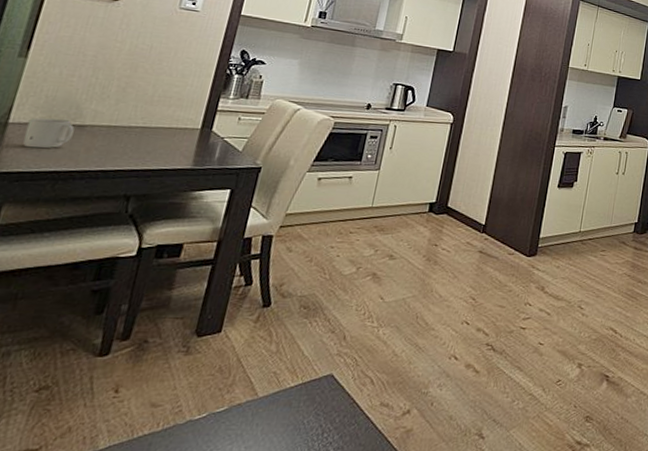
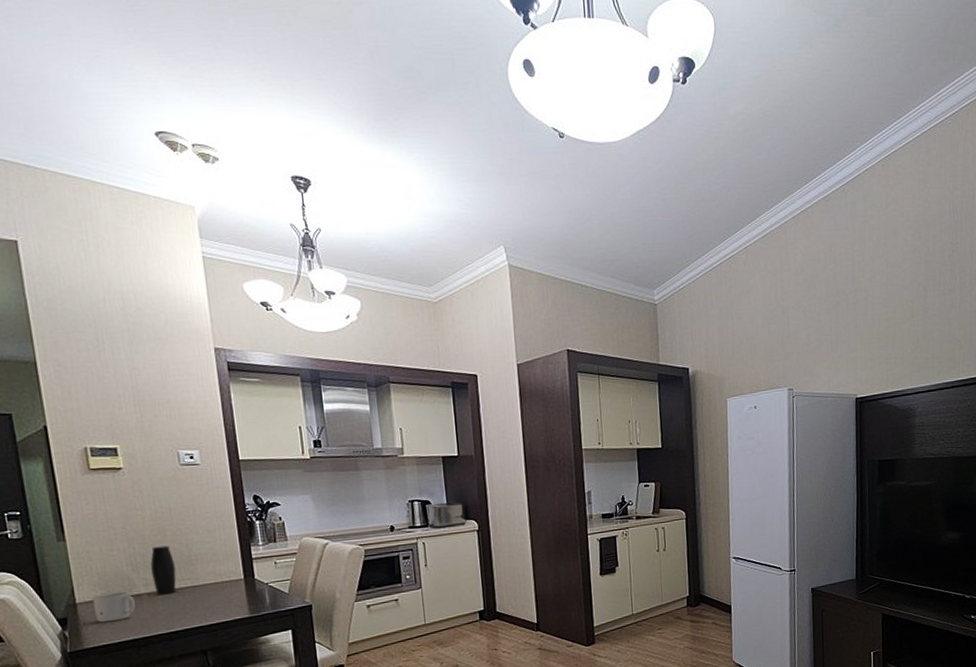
vase: none [100,80,136,131] -> present [150,545,177,596]
toaster: none [405,90,447,117] -> present [426,501,467,529]

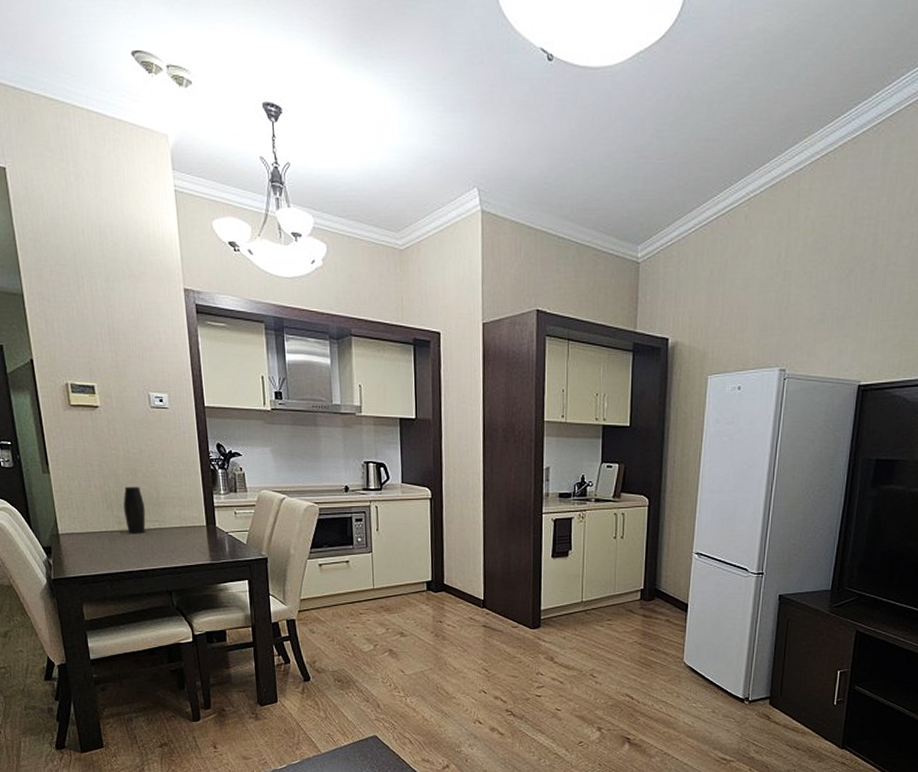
mug: present [92,592,136,623] -> none [73,528,110,555]
toaster: present [426,501,467,529] -> none [381,466,421,494]

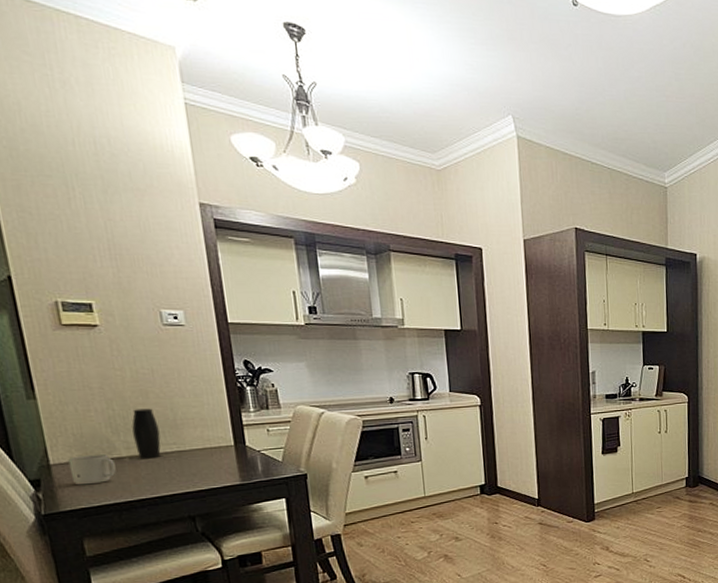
mug: none [73,528,110,555] -> present [68,454,117,485]

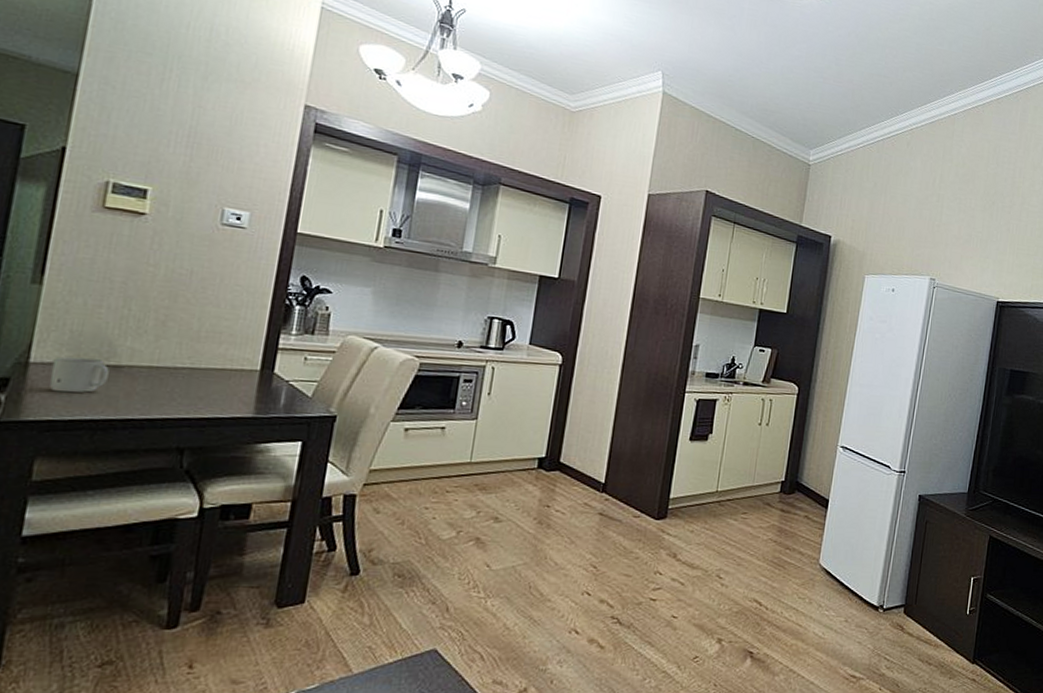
vase: present [132,408,161,459] -> none [140,312,178,373]

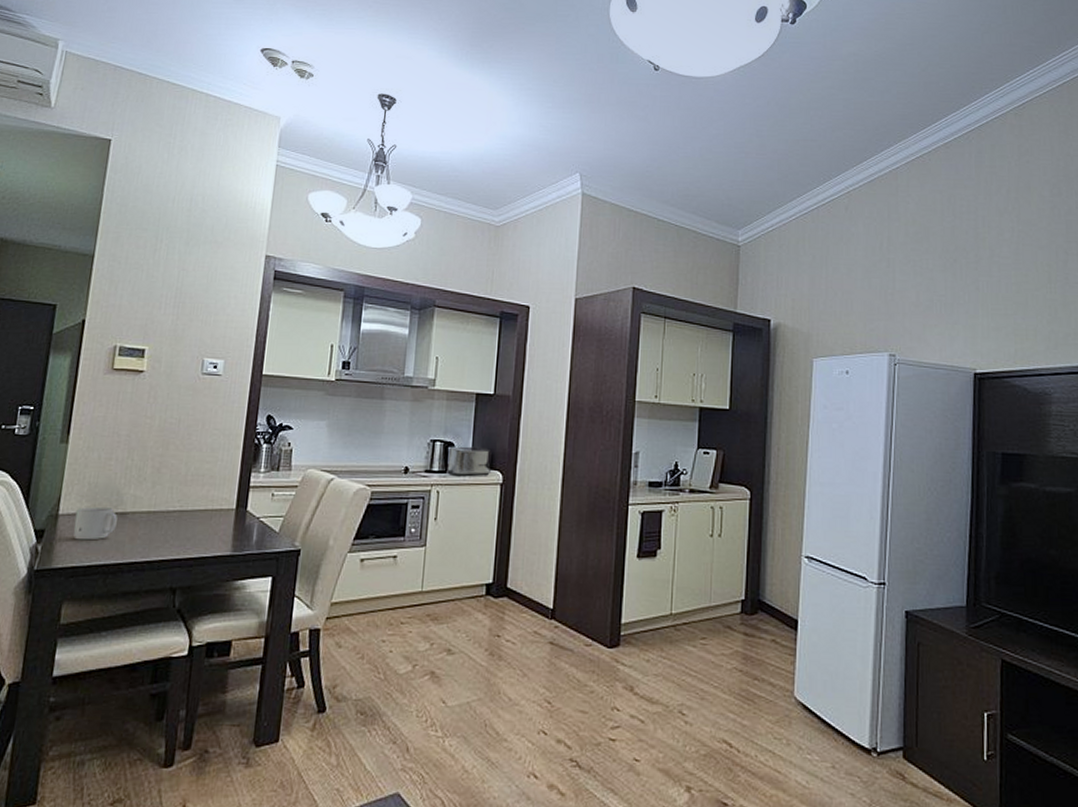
toaster: none [504,324,554,357] -> present [447,446,493,477]

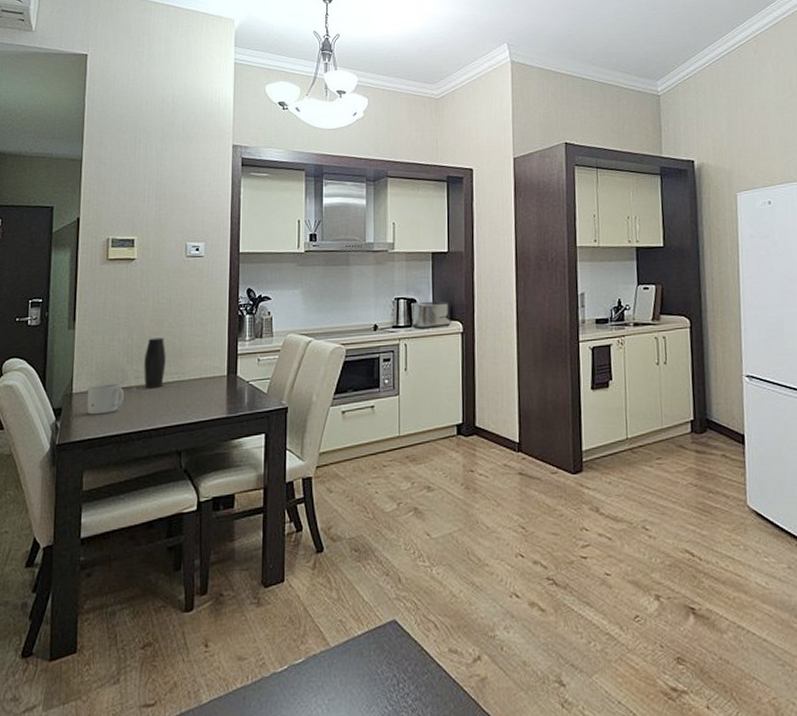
vase: none [141,460,170,517] -> present [144,337,166,389]

